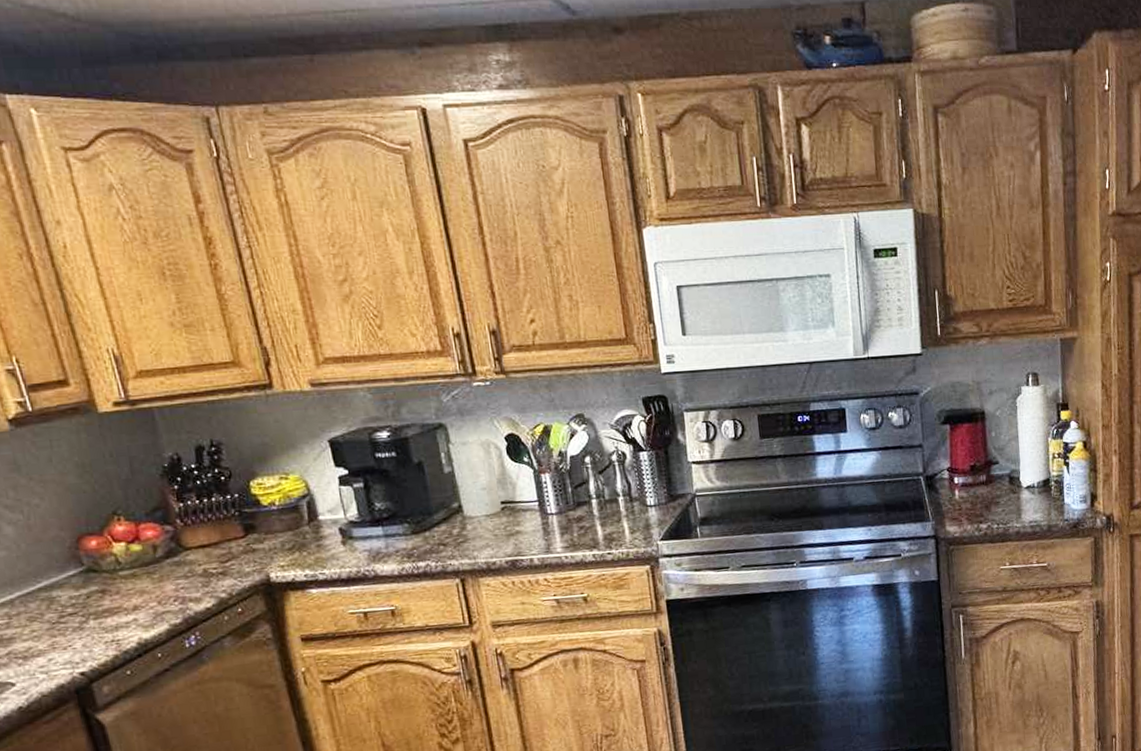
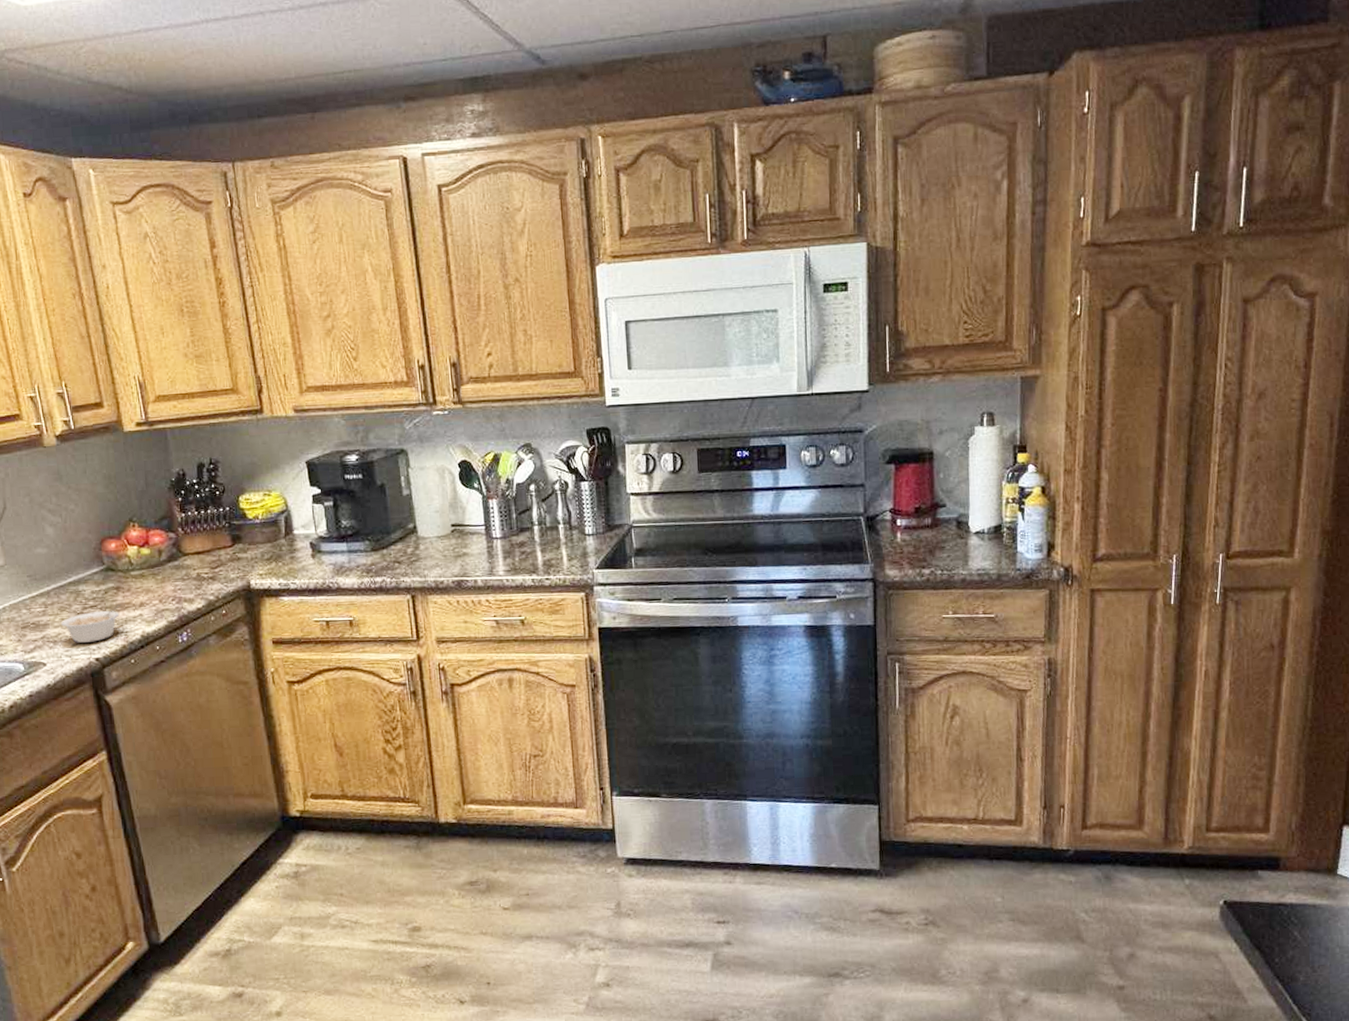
legume: none [30,608,110,657] -> present [60,603,122,643]

